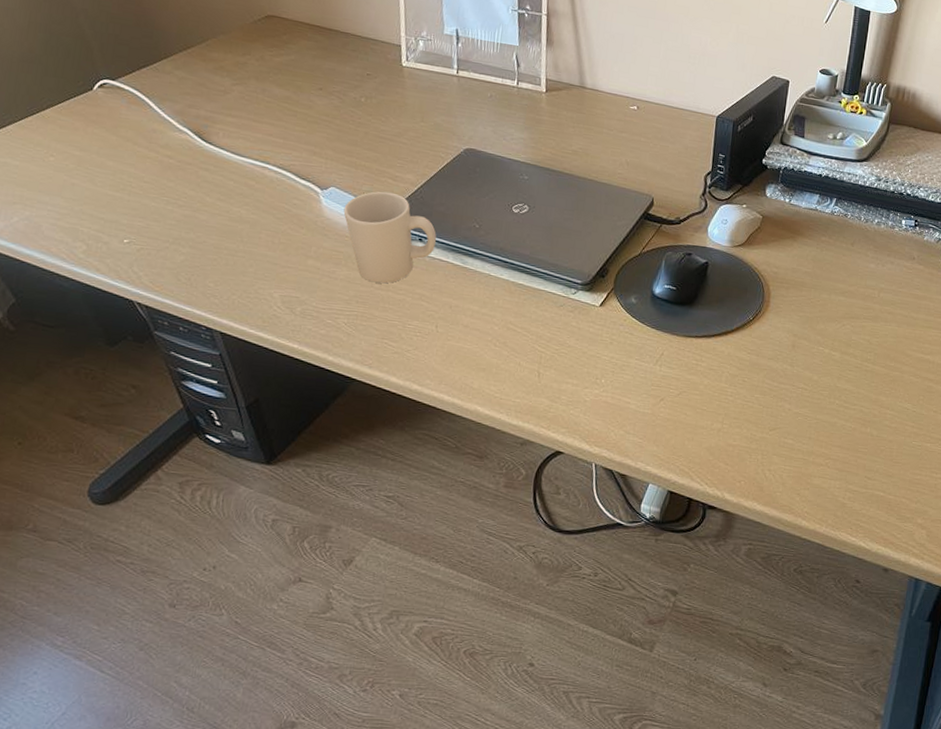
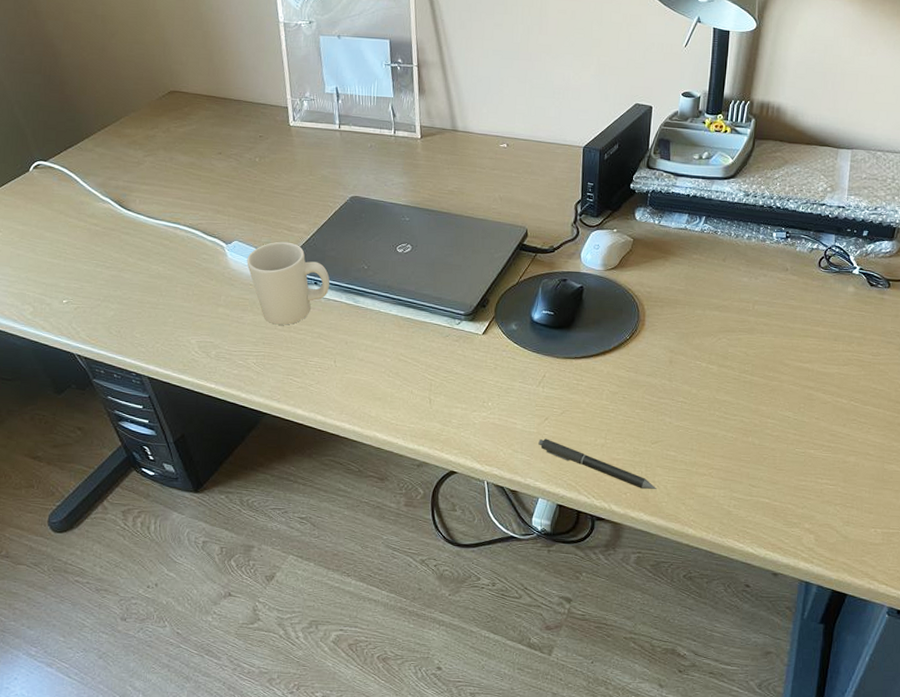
pen: none [652,420,773,479] -> present [538,438,657,490]

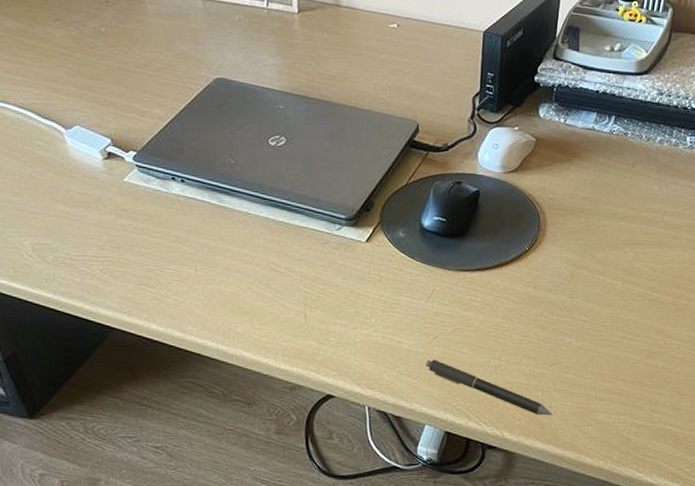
mug: present [246,241,330,325] -> none [90,128,190,227]

